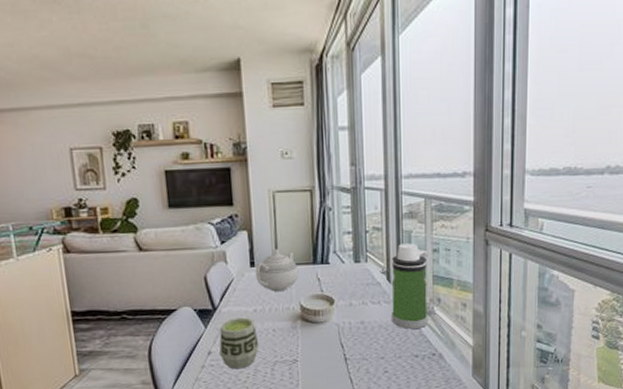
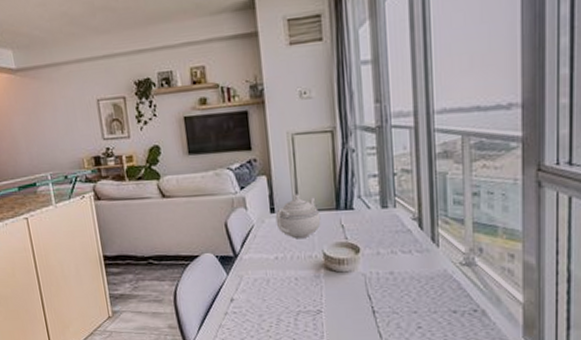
cup: present [219,317,259,369] -> none [241,265,282,318]
water bottle: present [391,243,429,329] -> none [424,186,469,281]

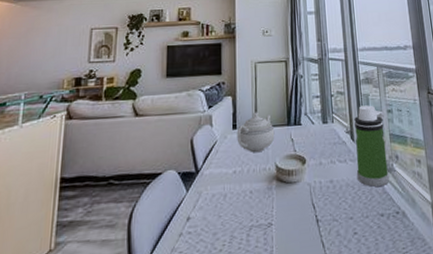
water bottle: none [424,186,469,281] -> present [354,105,390,187]

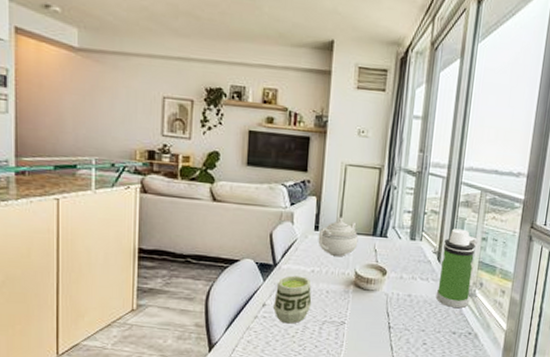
cup: none [198,179,237,237] -> present [273,275,312,324]

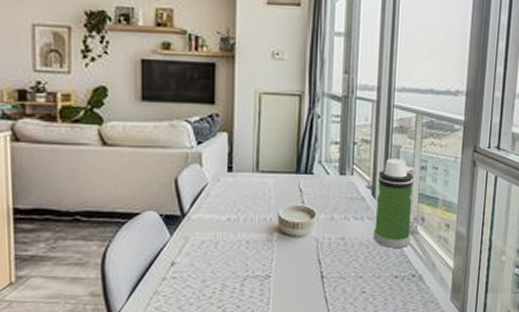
cup: present [273,275,312,324] -> none [185,226,230,283]
teapot: present [318,217,359,257] -> none [232,154,280,201]

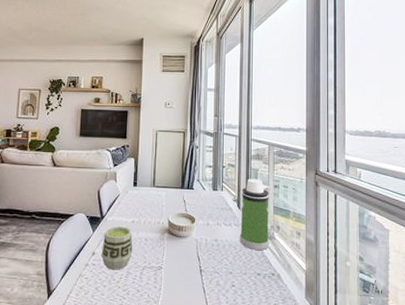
cup: none [185,226,230,283] -> present [101,226,133,270]

